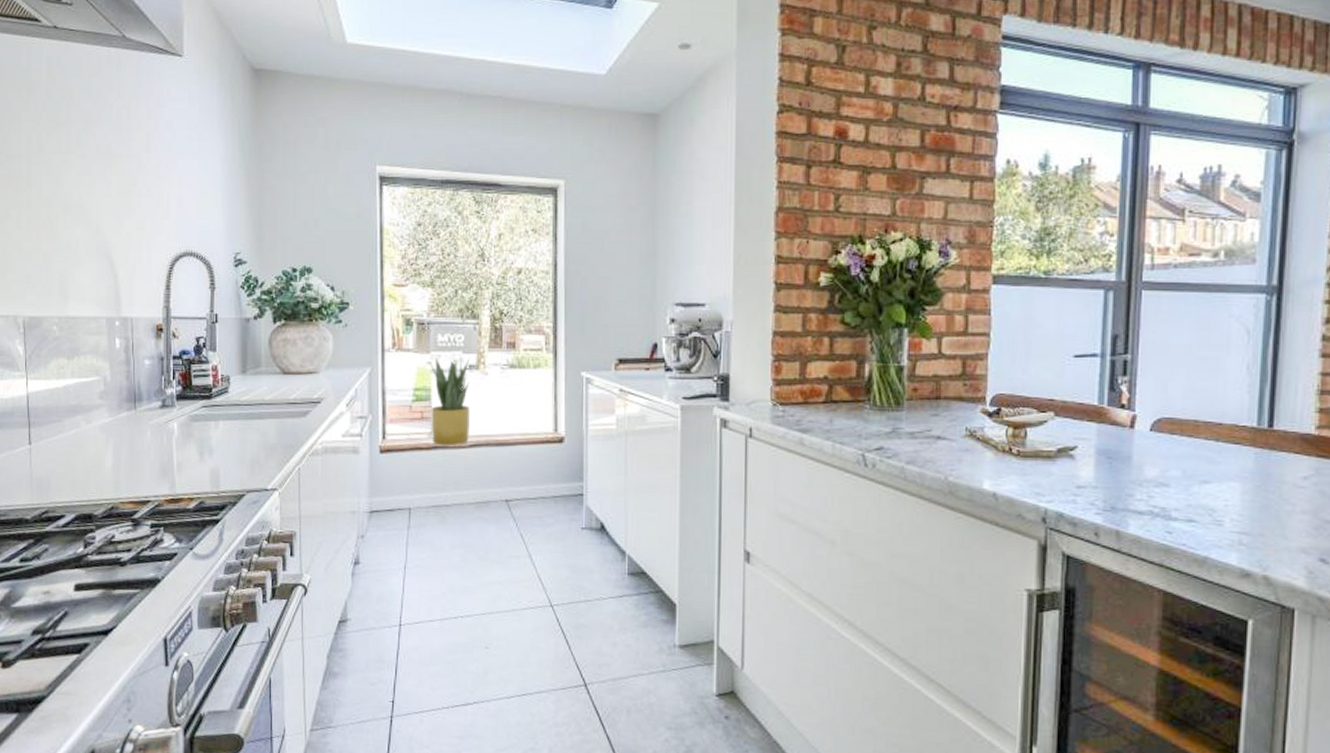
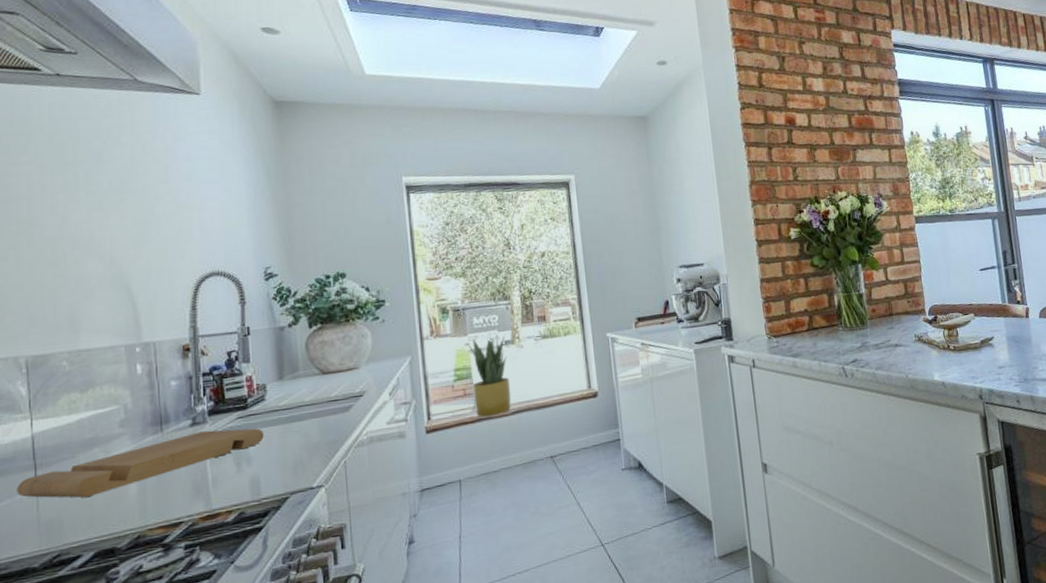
cutting board: none [14,415,225,462] -> present [17,428,264,498]

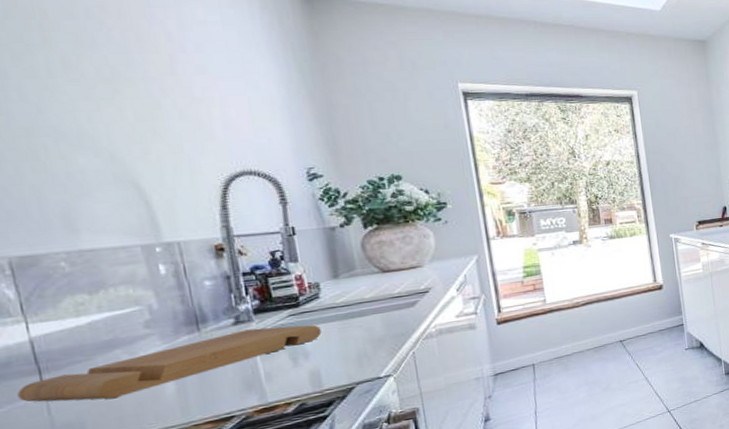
planter: present [468,334,511,418] -> none [536,235,581,309]

